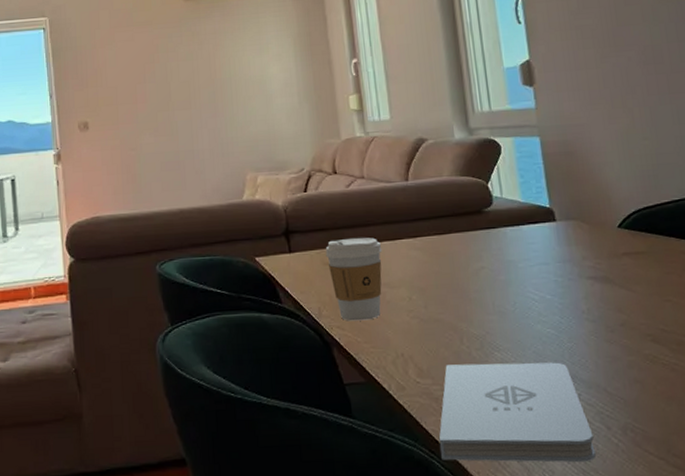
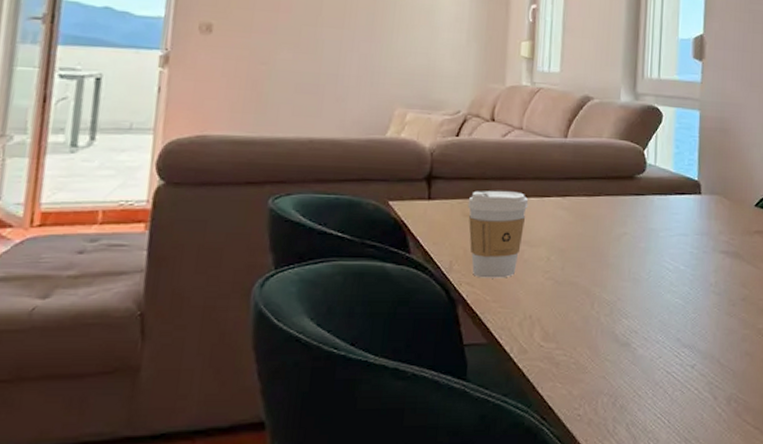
notepad: present [438,362,596,463] -> none [551,329,700,431]

